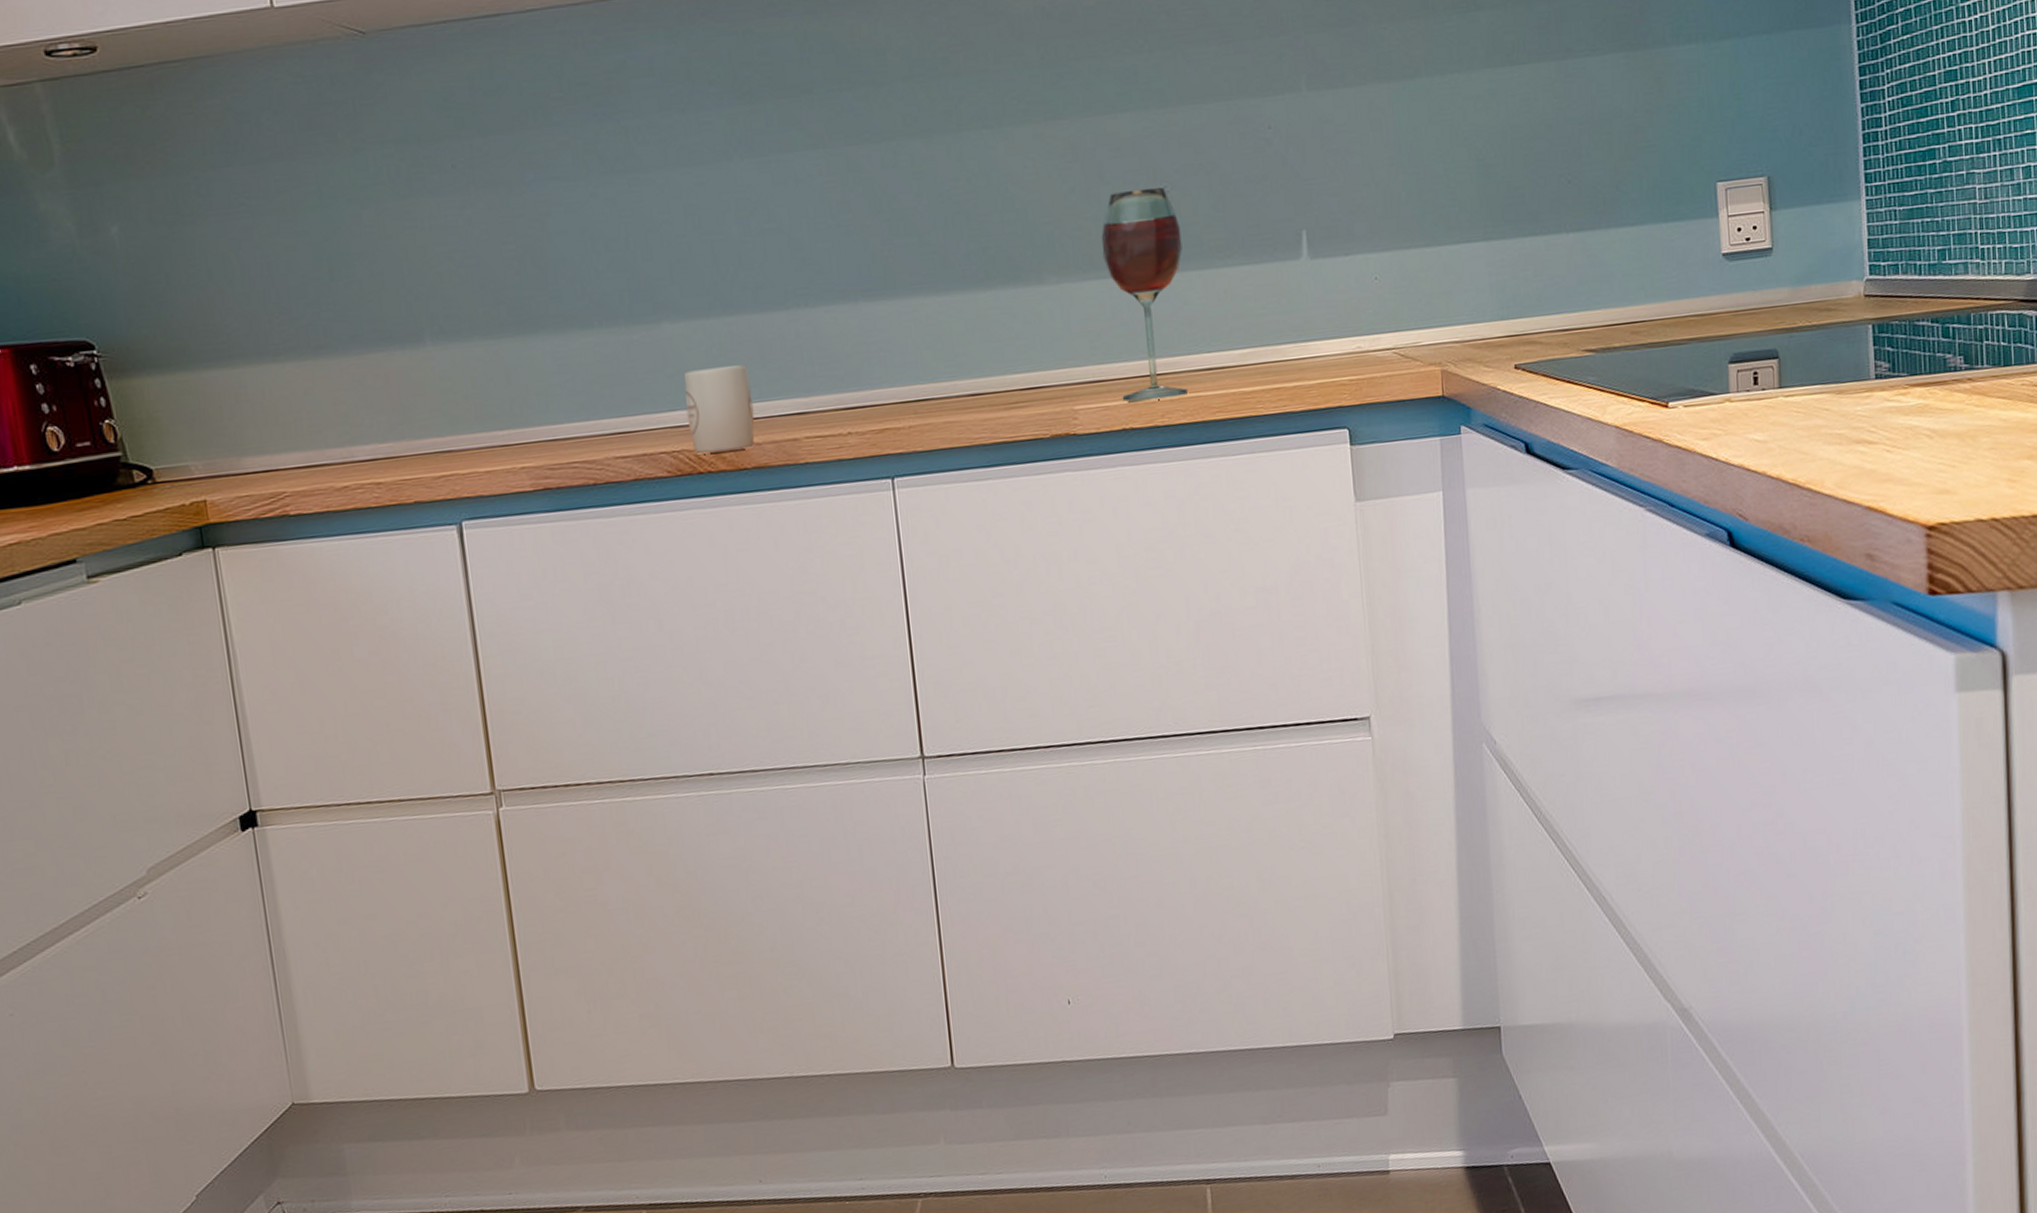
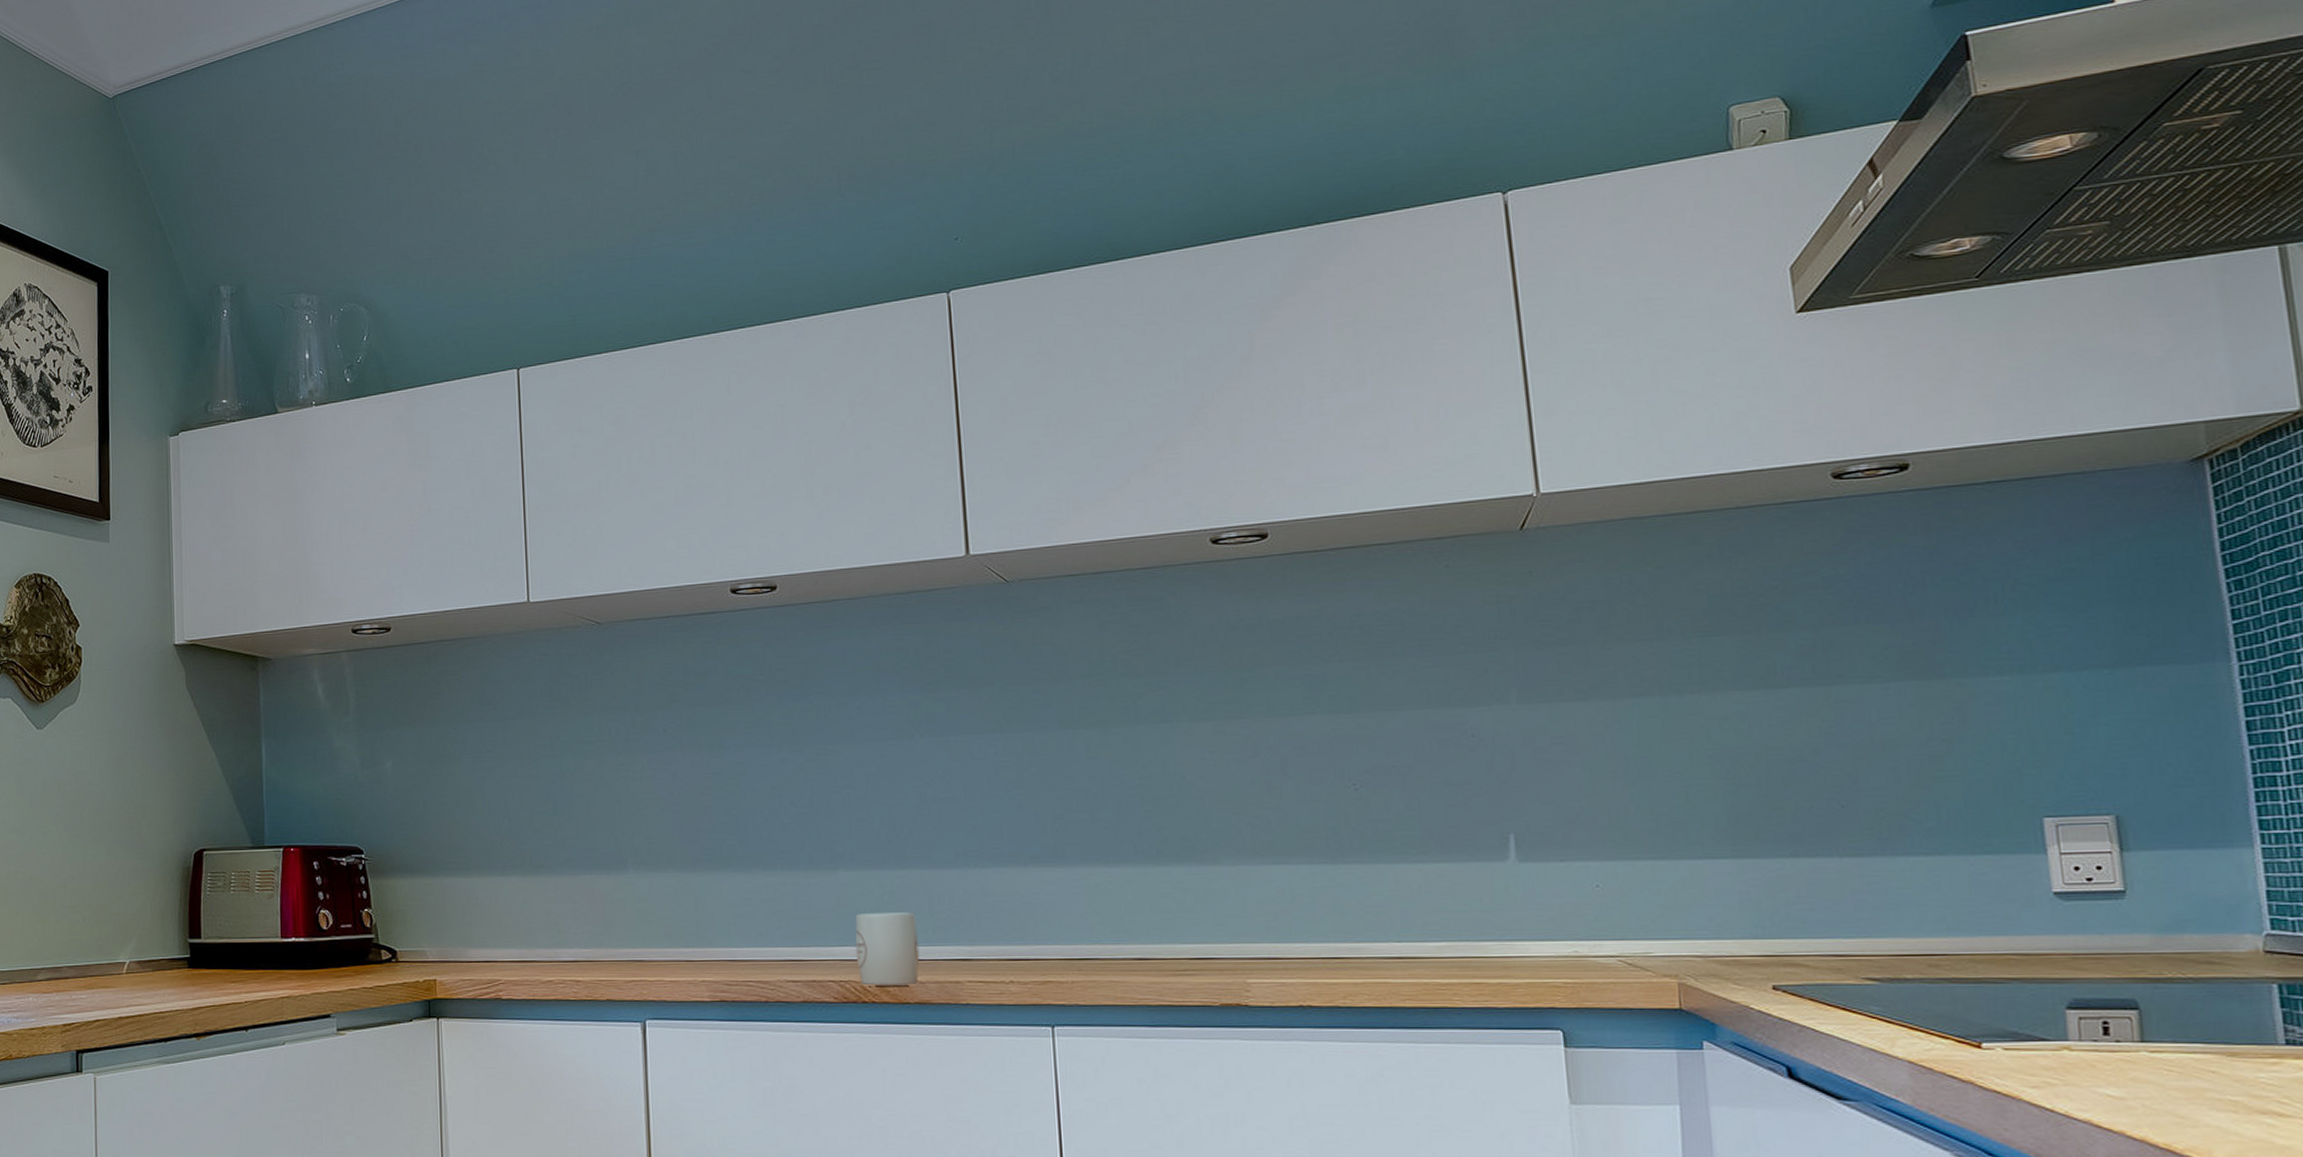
wineglass: present [1101,187,1189,402] -> none [1281,784,1375,982]

